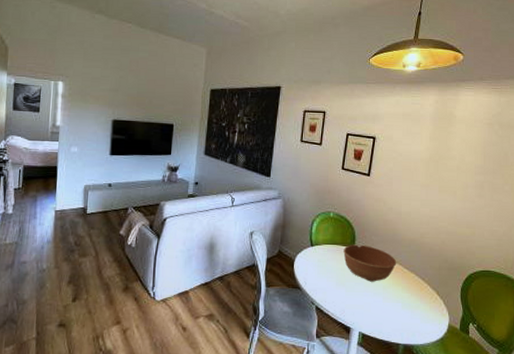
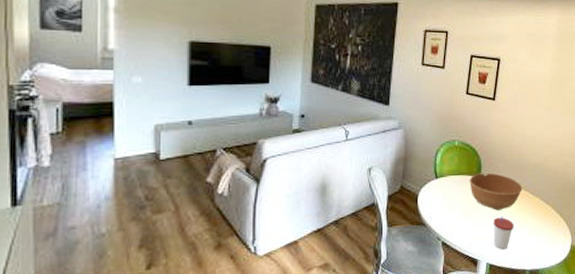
cup: none [366,288,387,321] -> present [493,216,514,250]

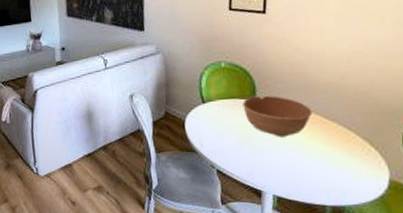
cup: present [493,216,514,250] -> none [277,144,305,181]

